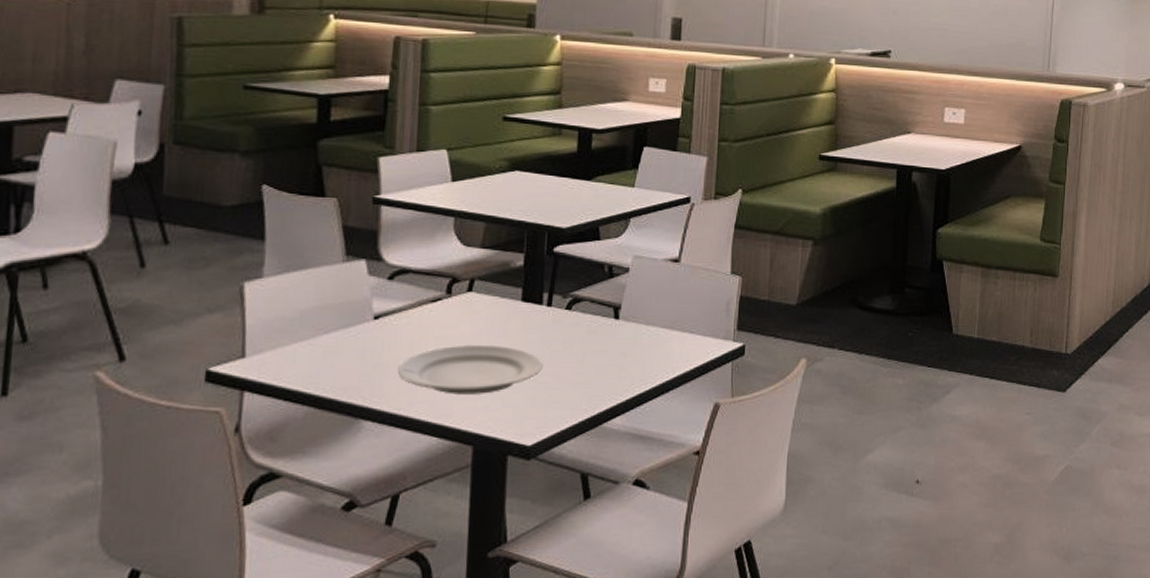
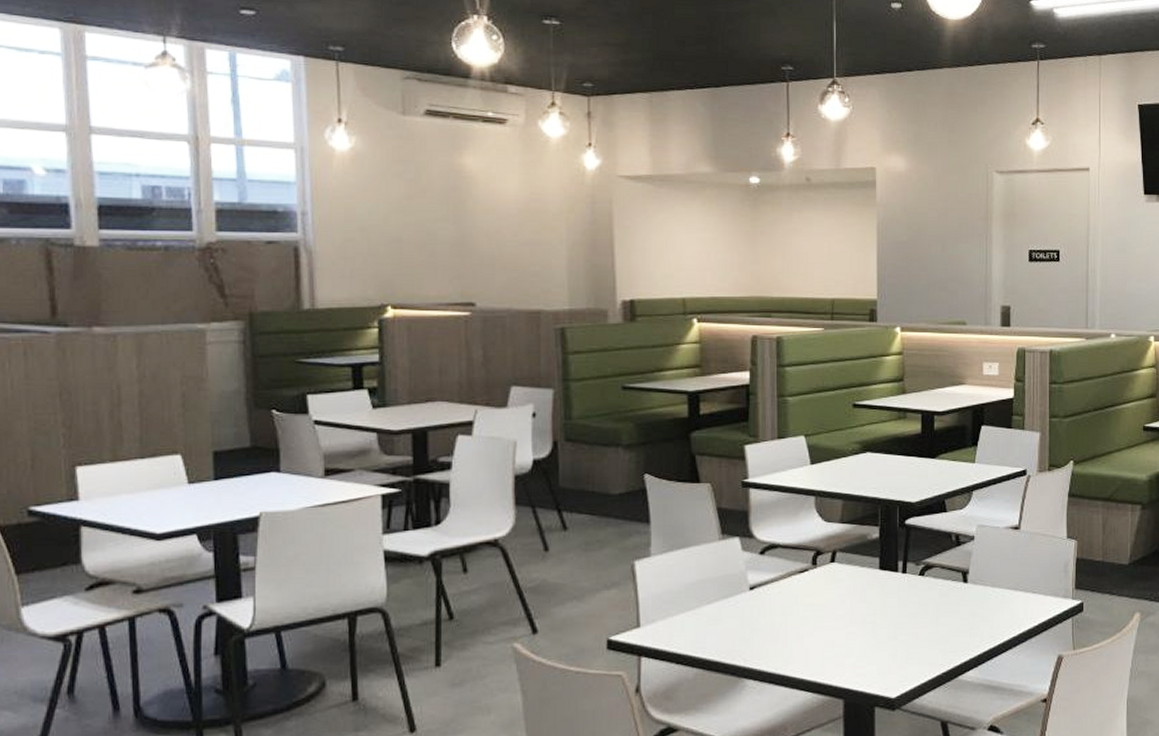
plate: present [397,344,543,394] -> none [773,609,902,654]

